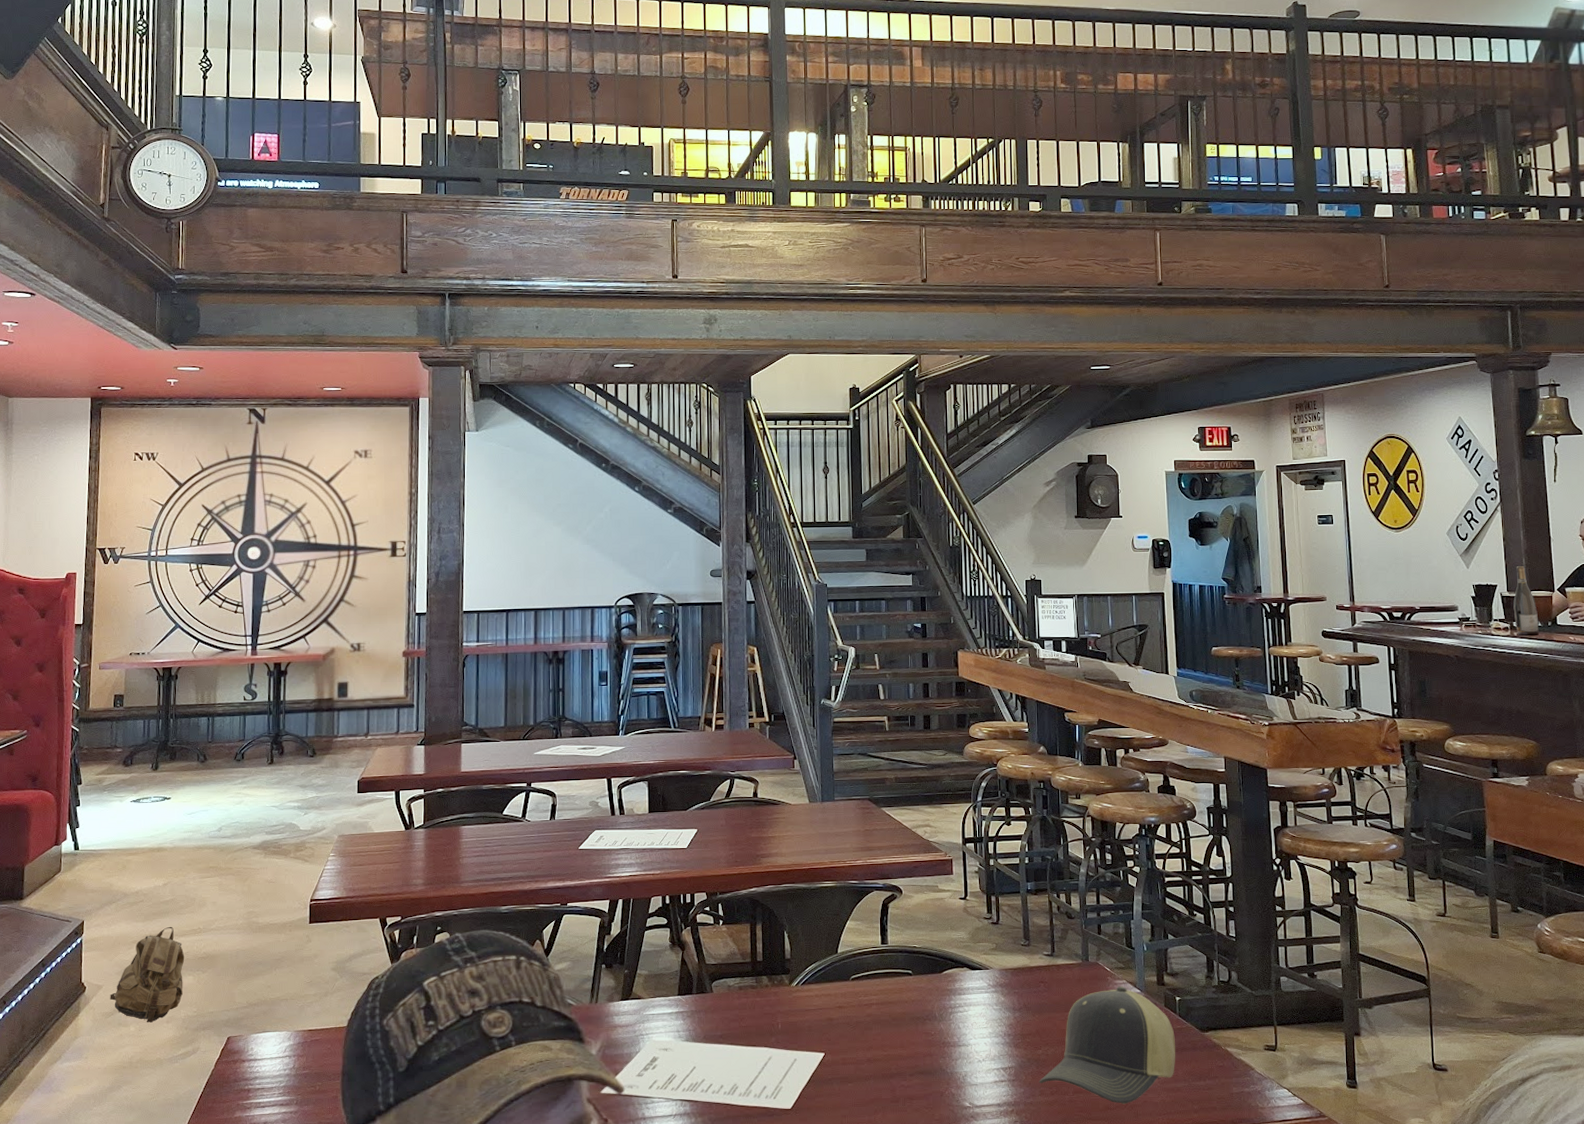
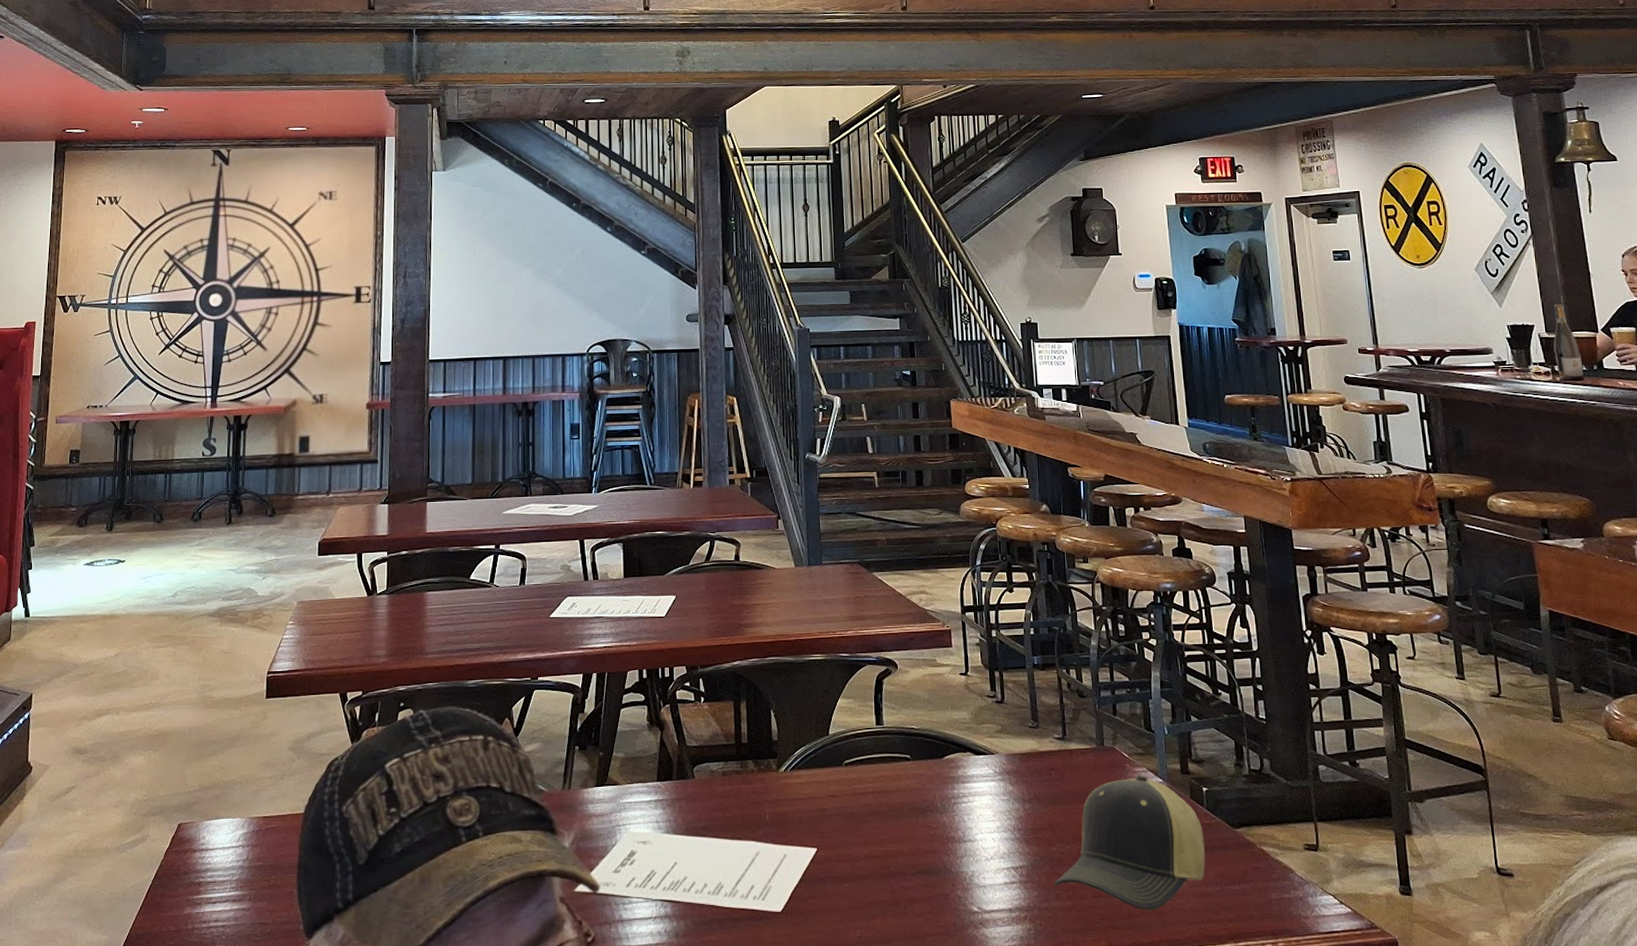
backpack: present [110,926,185,1023] -> none [57,700,136,807]

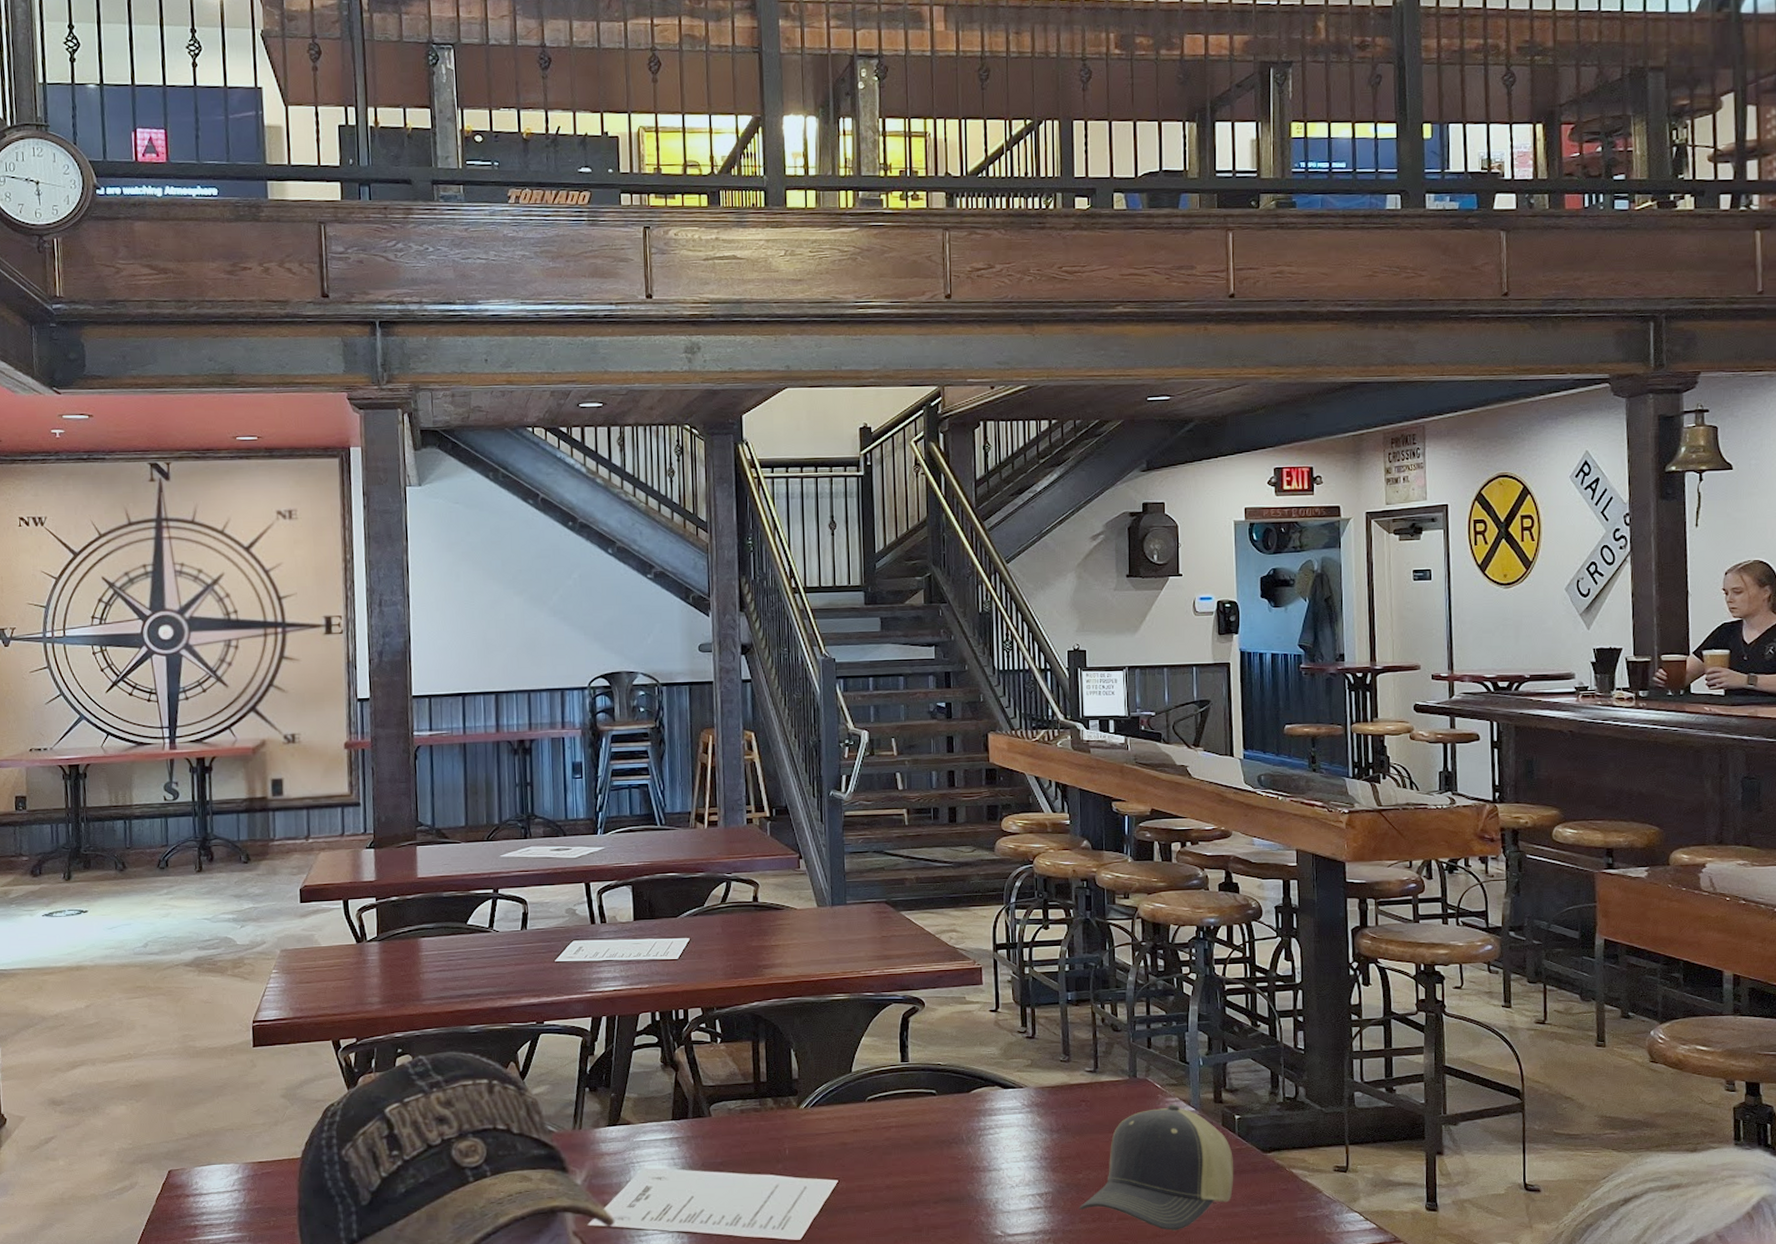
wine bottle: present [1553,304,1584,382] -> none [1640,626,1669,708]

